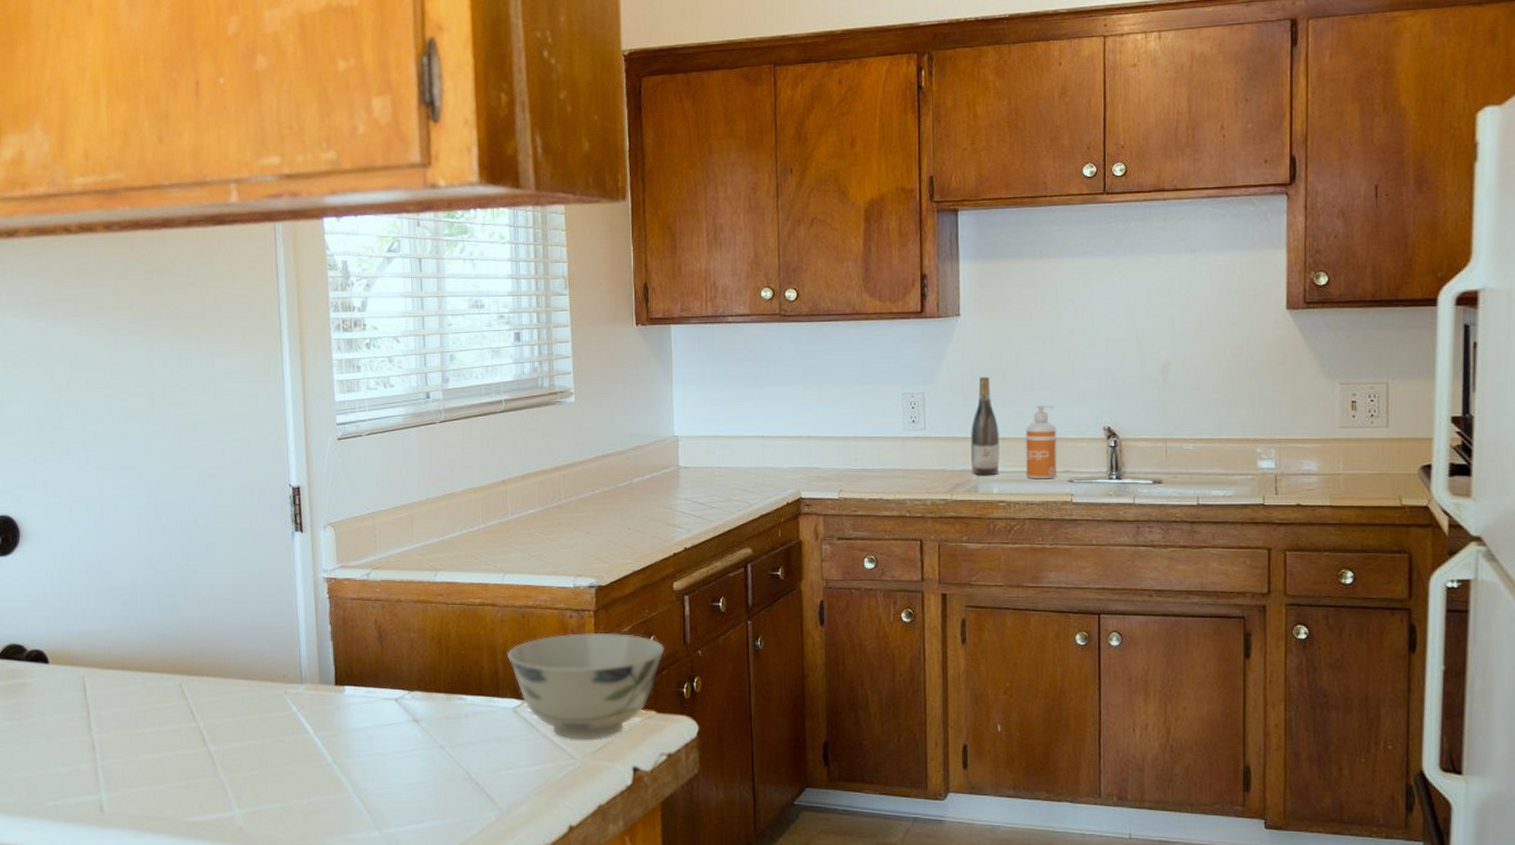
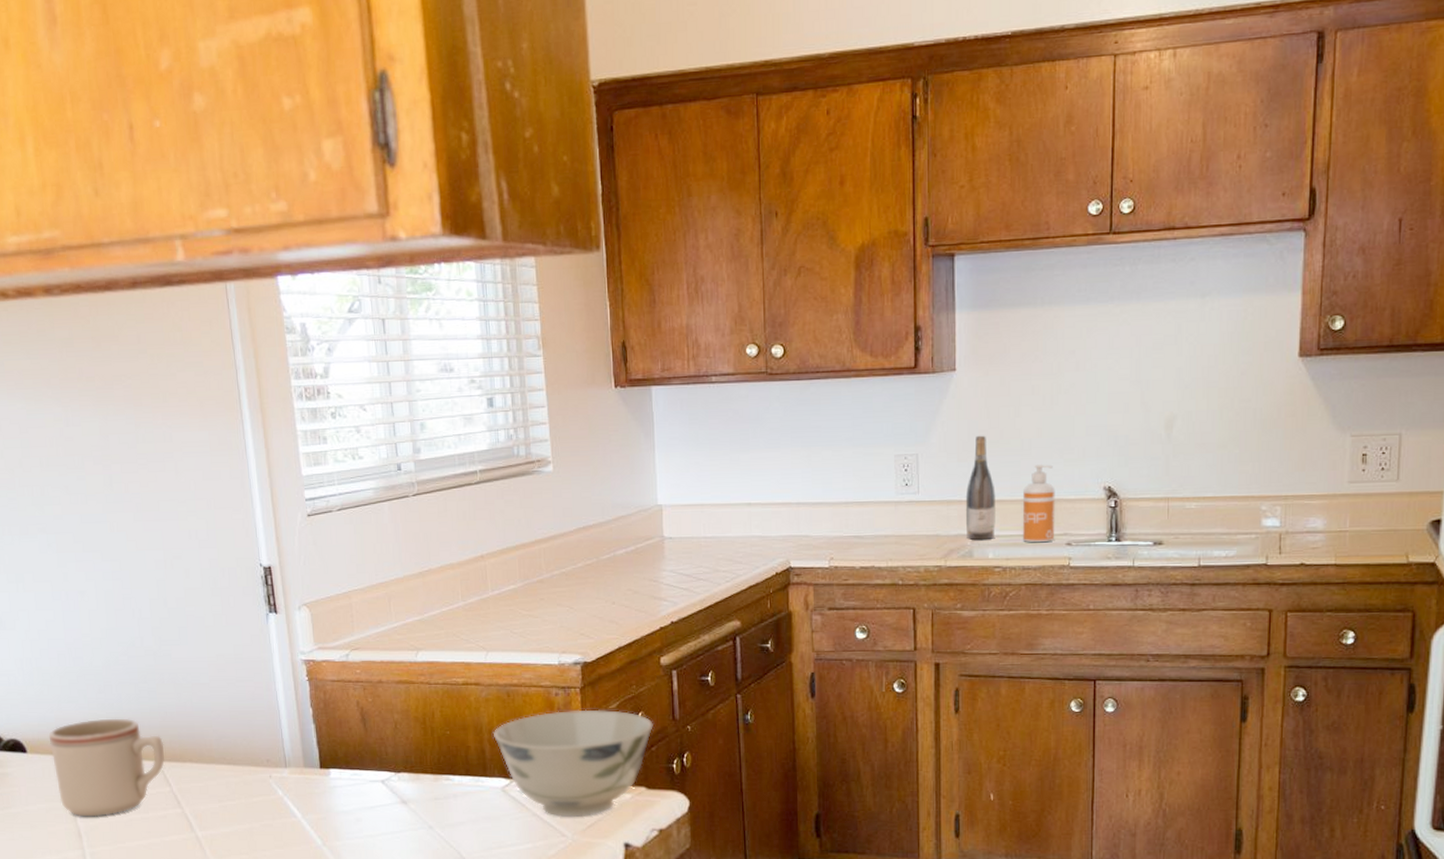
mug: none [71,631,184,729] -> present [48,718,166,817]

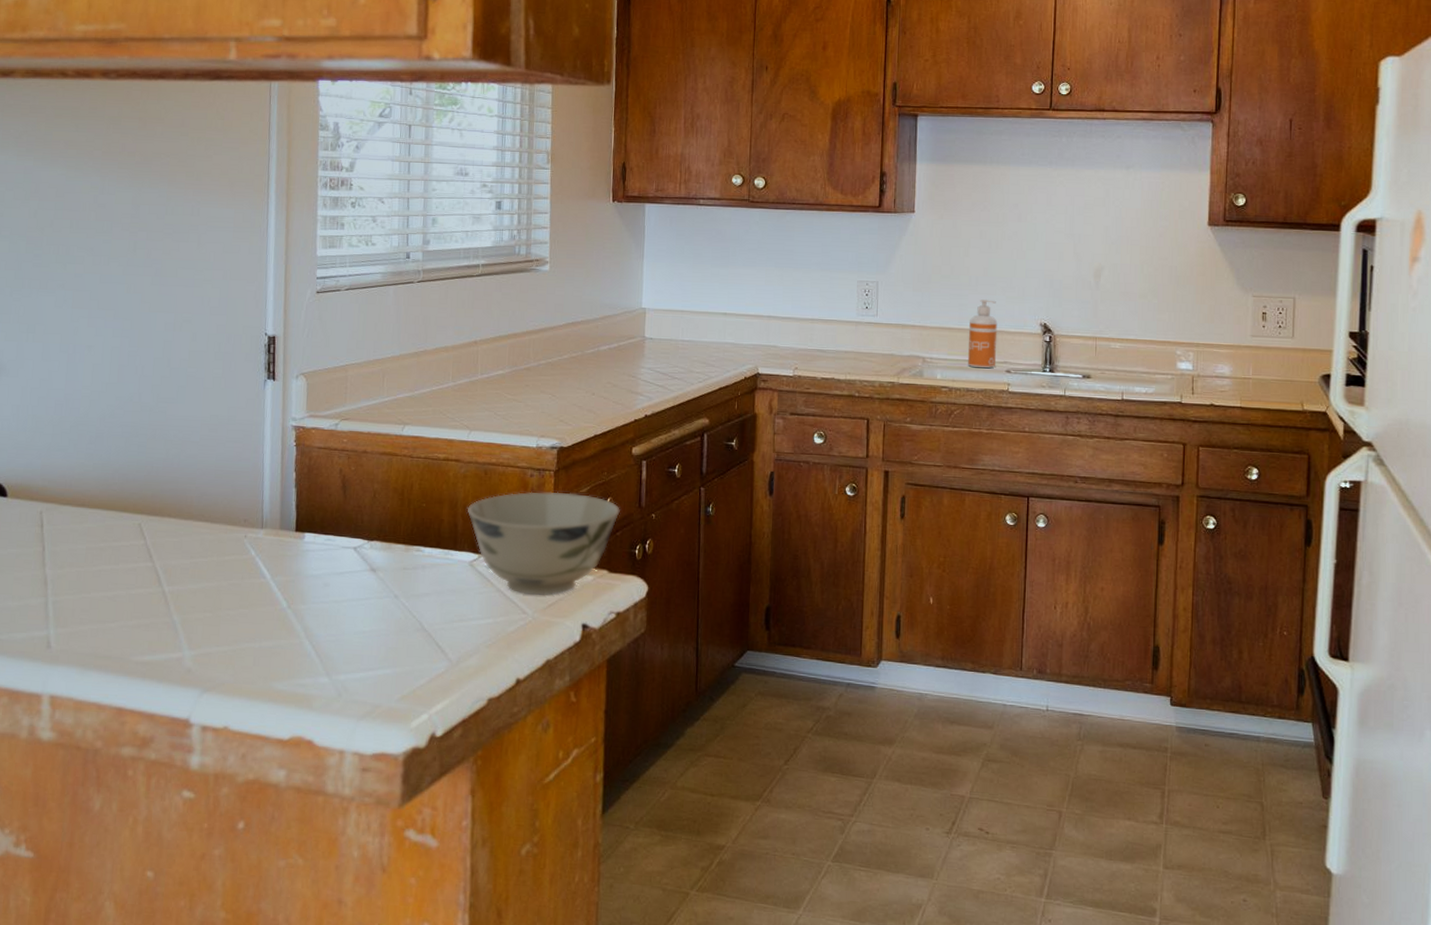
mug: present [48,718,166,817] -> none [31,469,146,565]
wine bottle: present [965,435,995,540] -> none [917,269,945,362]

